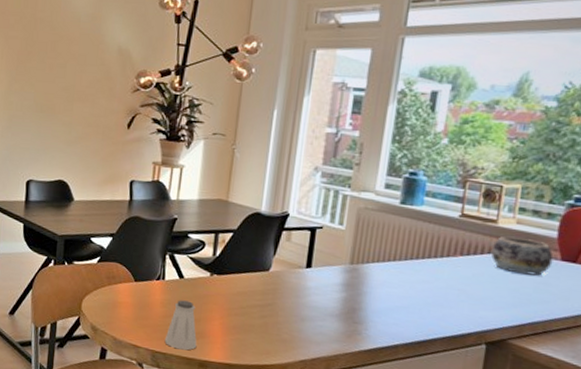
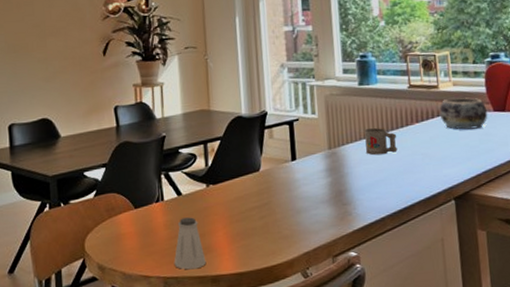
mug: none [393,251,432,282] -> present [364,128,397,155]

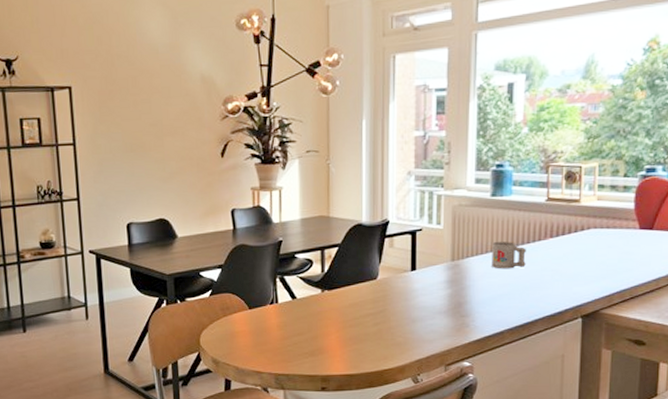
saltshaker: present [174,217,207,270] -> none [285,320,318,369]
decorative bowl: present [439,97,488,130] -> none [577,213,633,247]

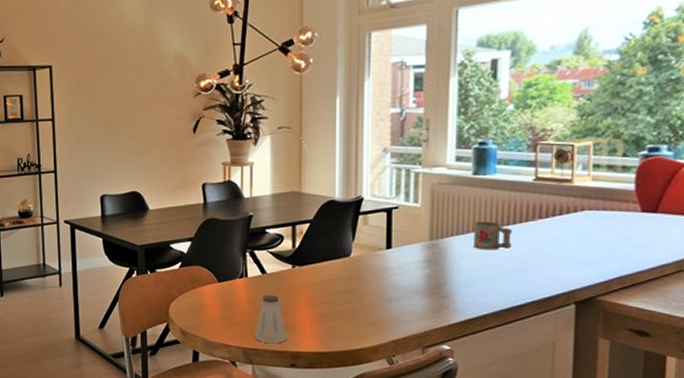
saltshaker: none [285,320,318,369] -> present [254,295,287,344]

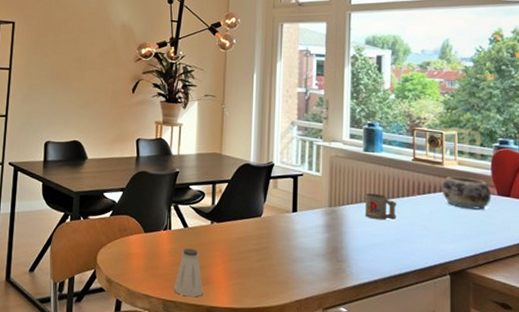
decorative bowl: none [569,194,633,230] -> present [441,176,492,210]

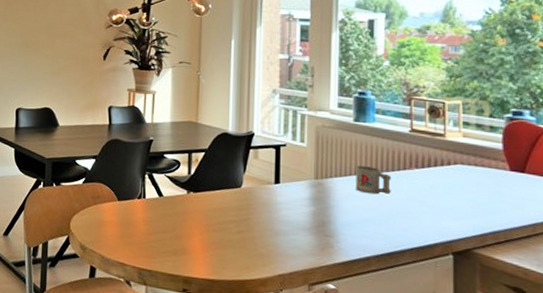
saltshaker: present [174,248,204,297] -> none [149,217,180,267]
decorative bowl: present [441,176,492,210] -> none [443,149,503,186]

